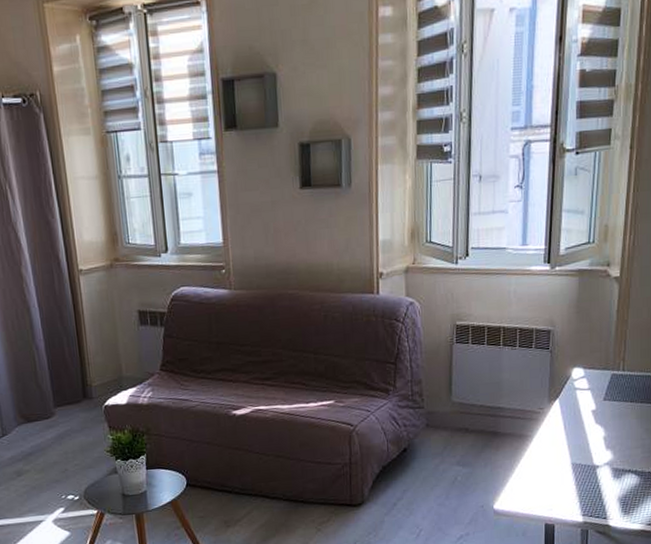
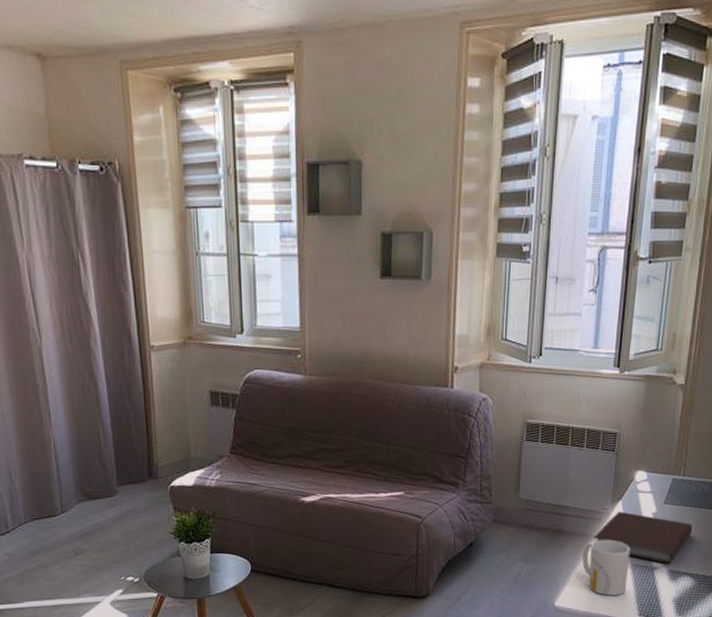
mug: none [520,439,570,497] -> present [583,540,630,596]
notebook: none [530,410,635,462] -> present [593,511,693,564]

